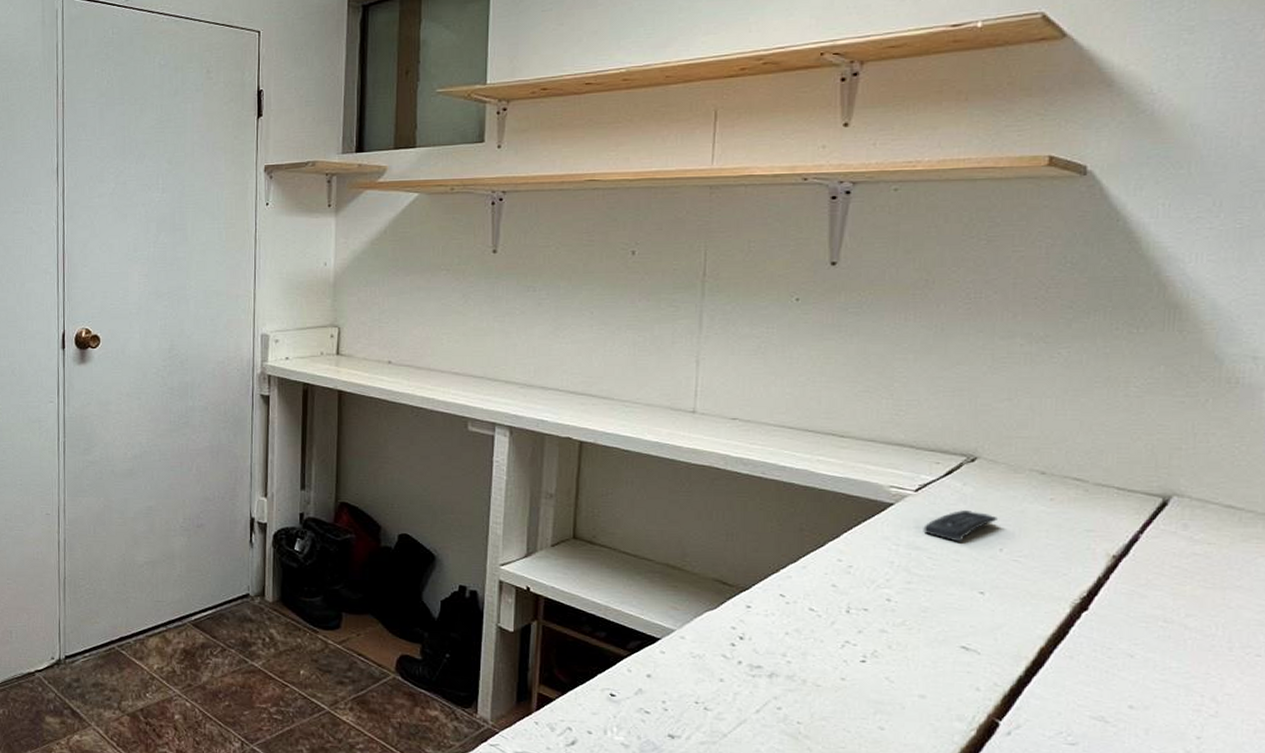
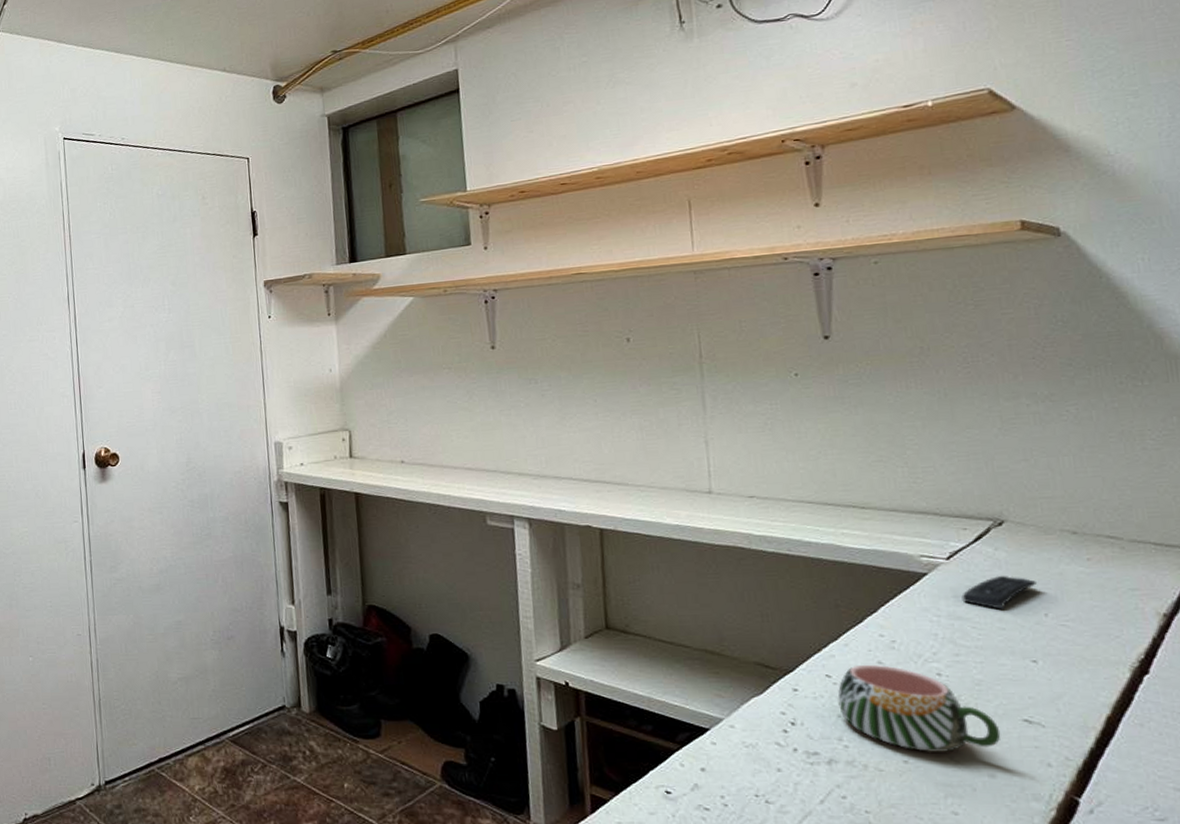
mug: none [788,586,938,672] -> present [838,664,1001,752]

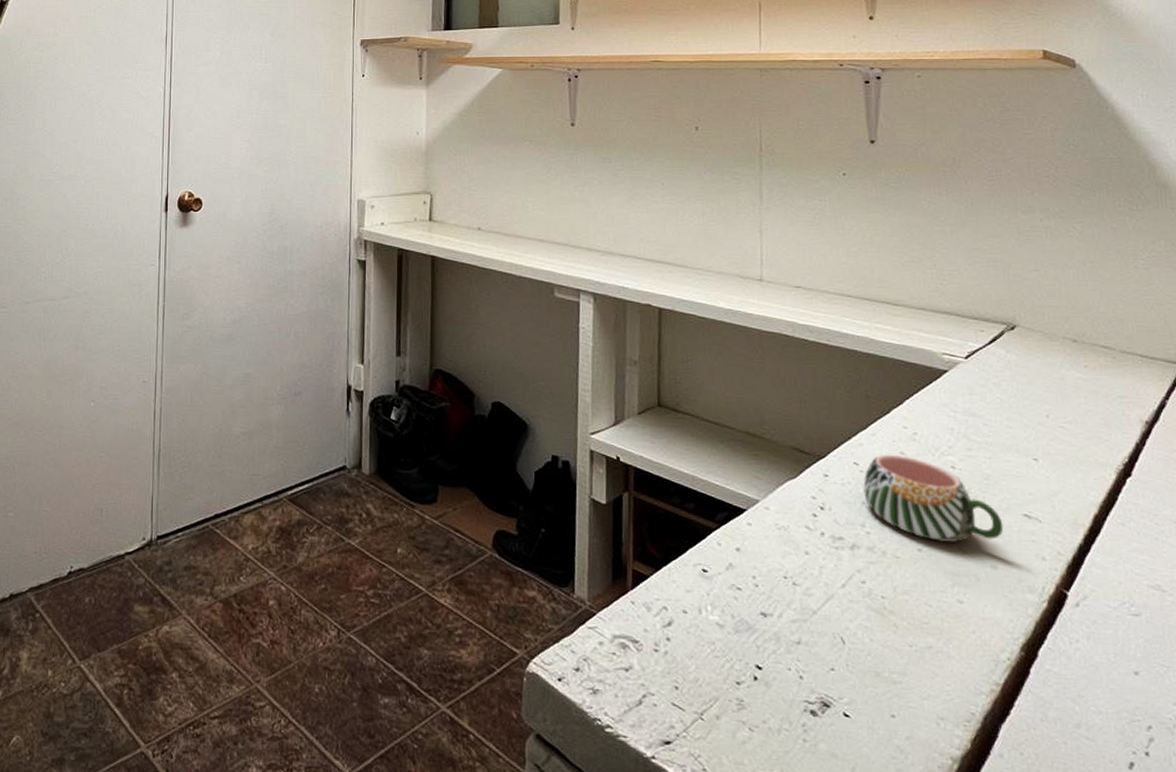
remote control: present [962,575,1038,610] -> none [976,376,1042,409]

